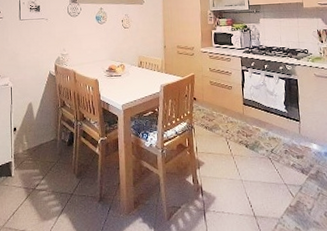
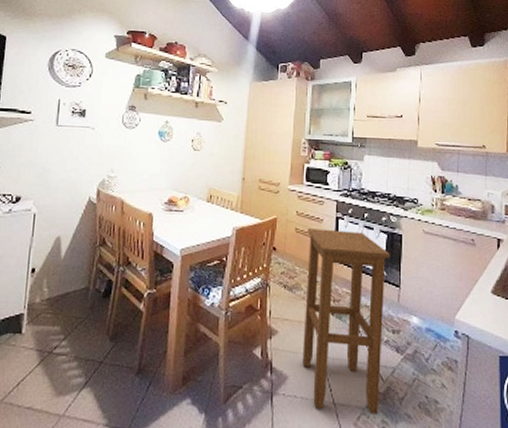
stool: none [219,80,292,223] -> present [302,229,390,414]

